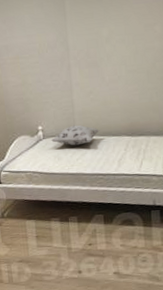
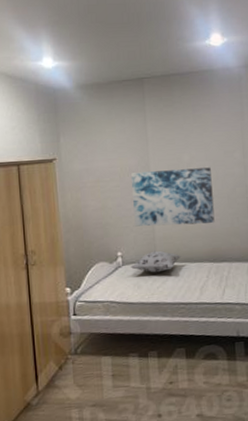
wall art: none [50,41,134,102] -> present [131,167,215,227]

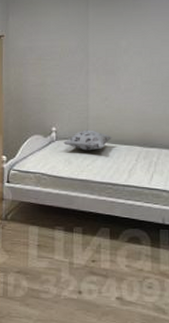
wall art: present [131,167,215,227] -> none [71,54,148,109]

